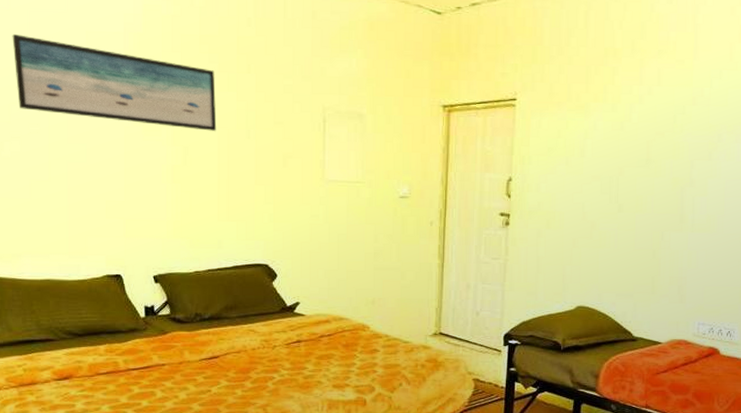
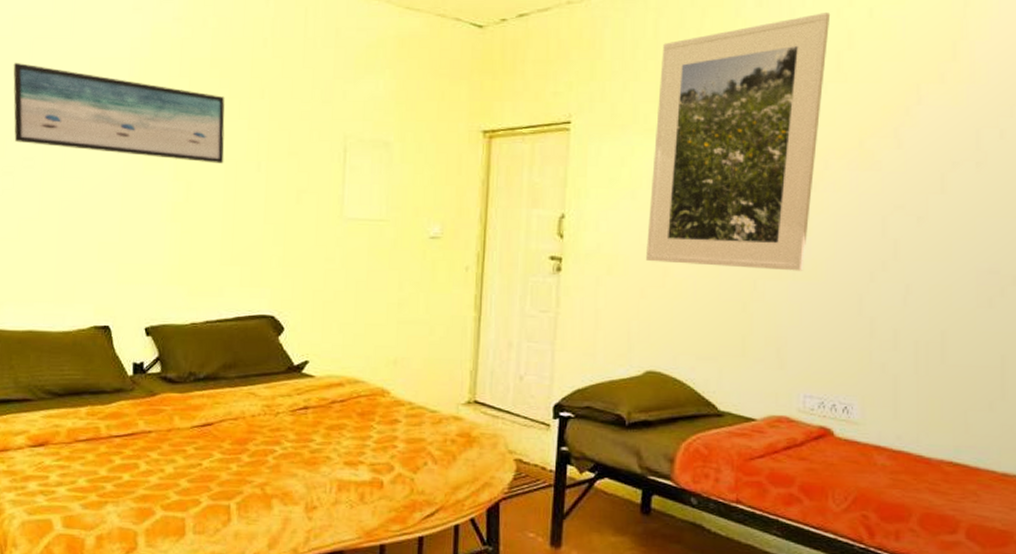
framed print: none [578,10,726,225] -> present [646,13,831,271]

